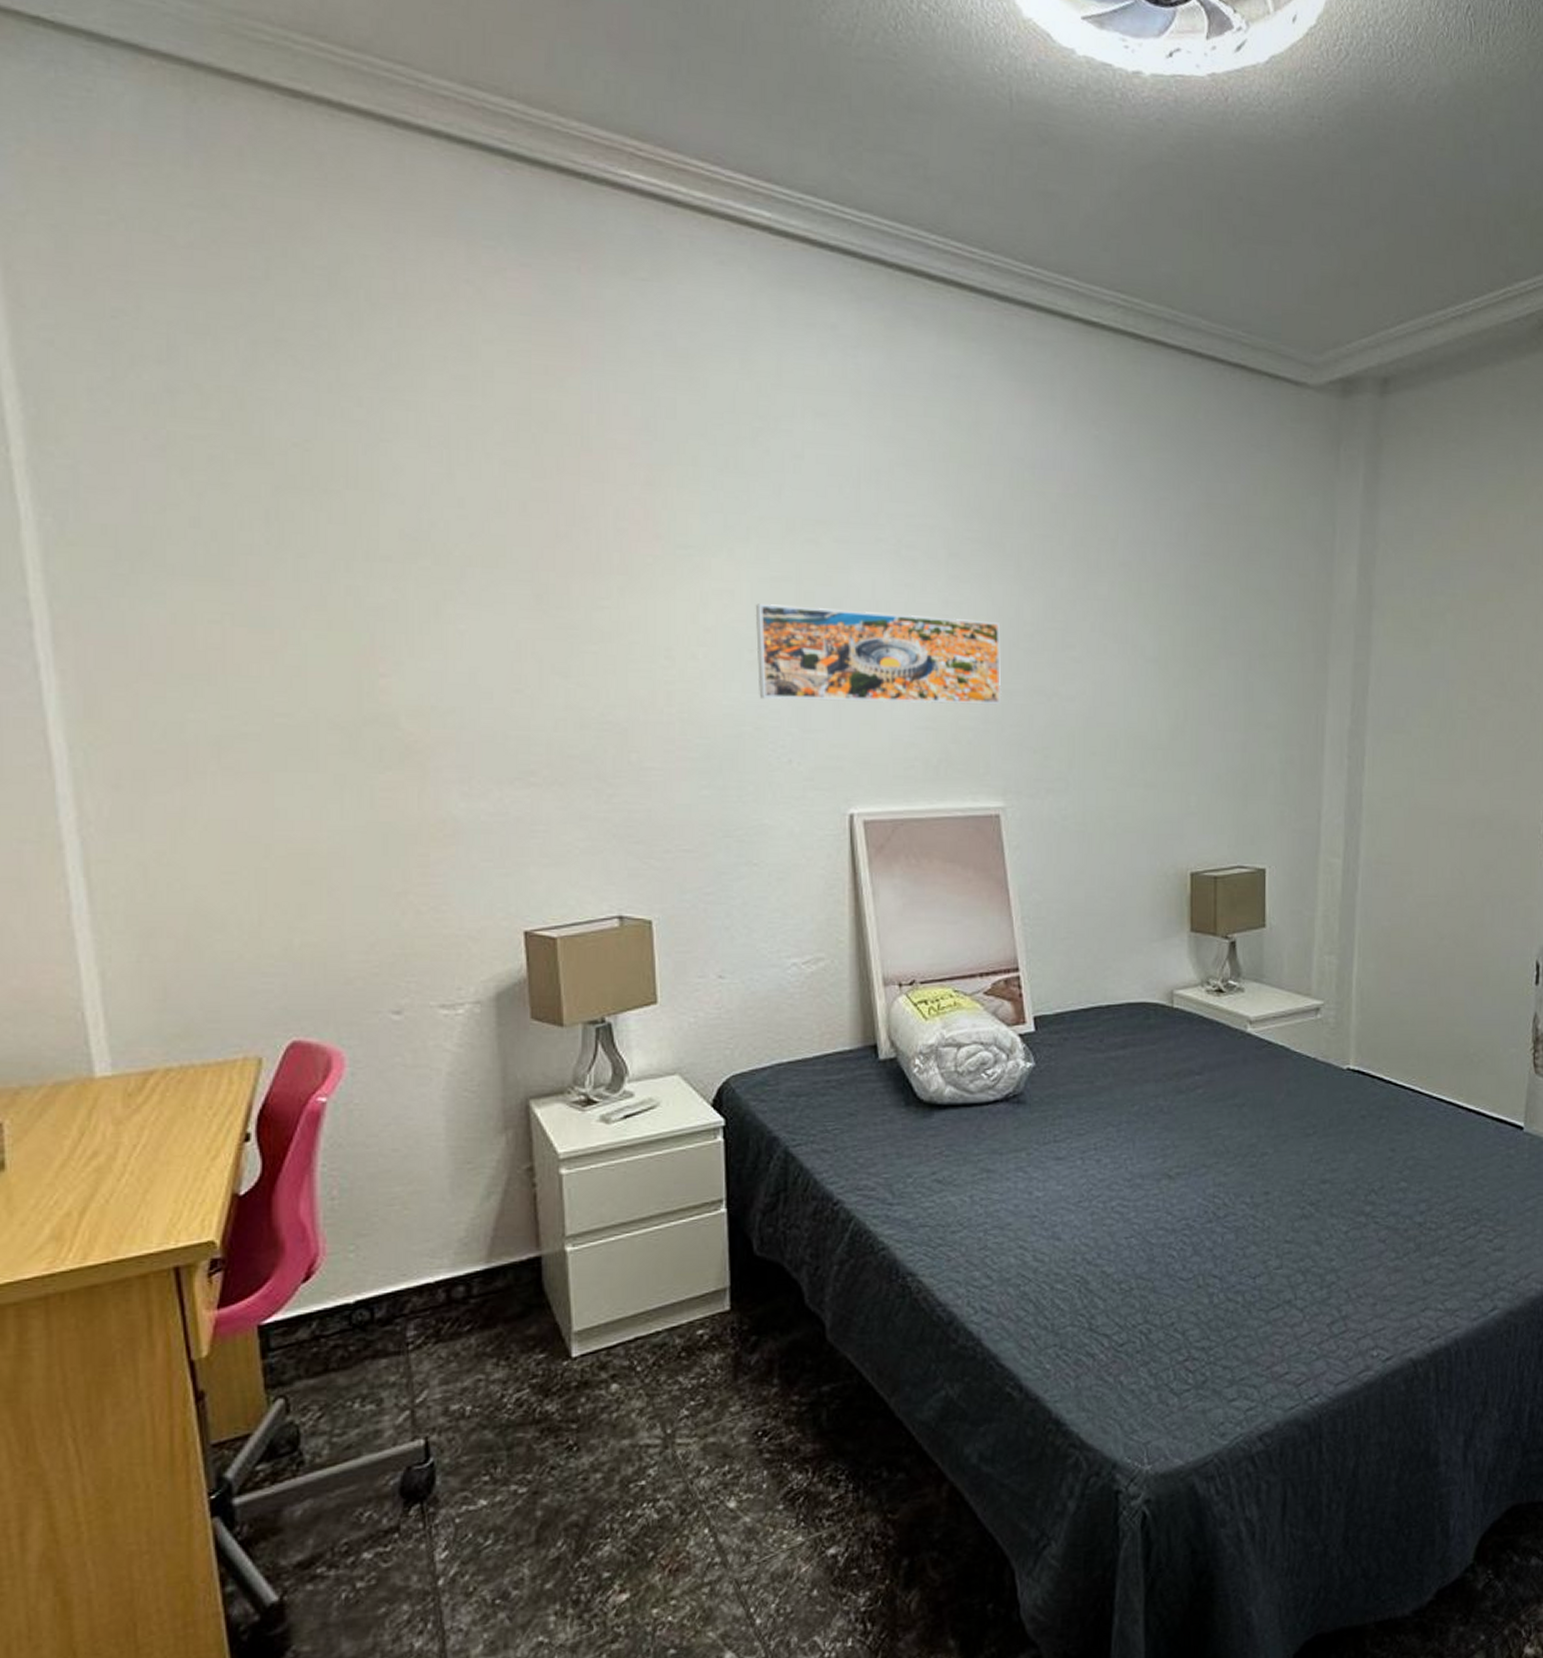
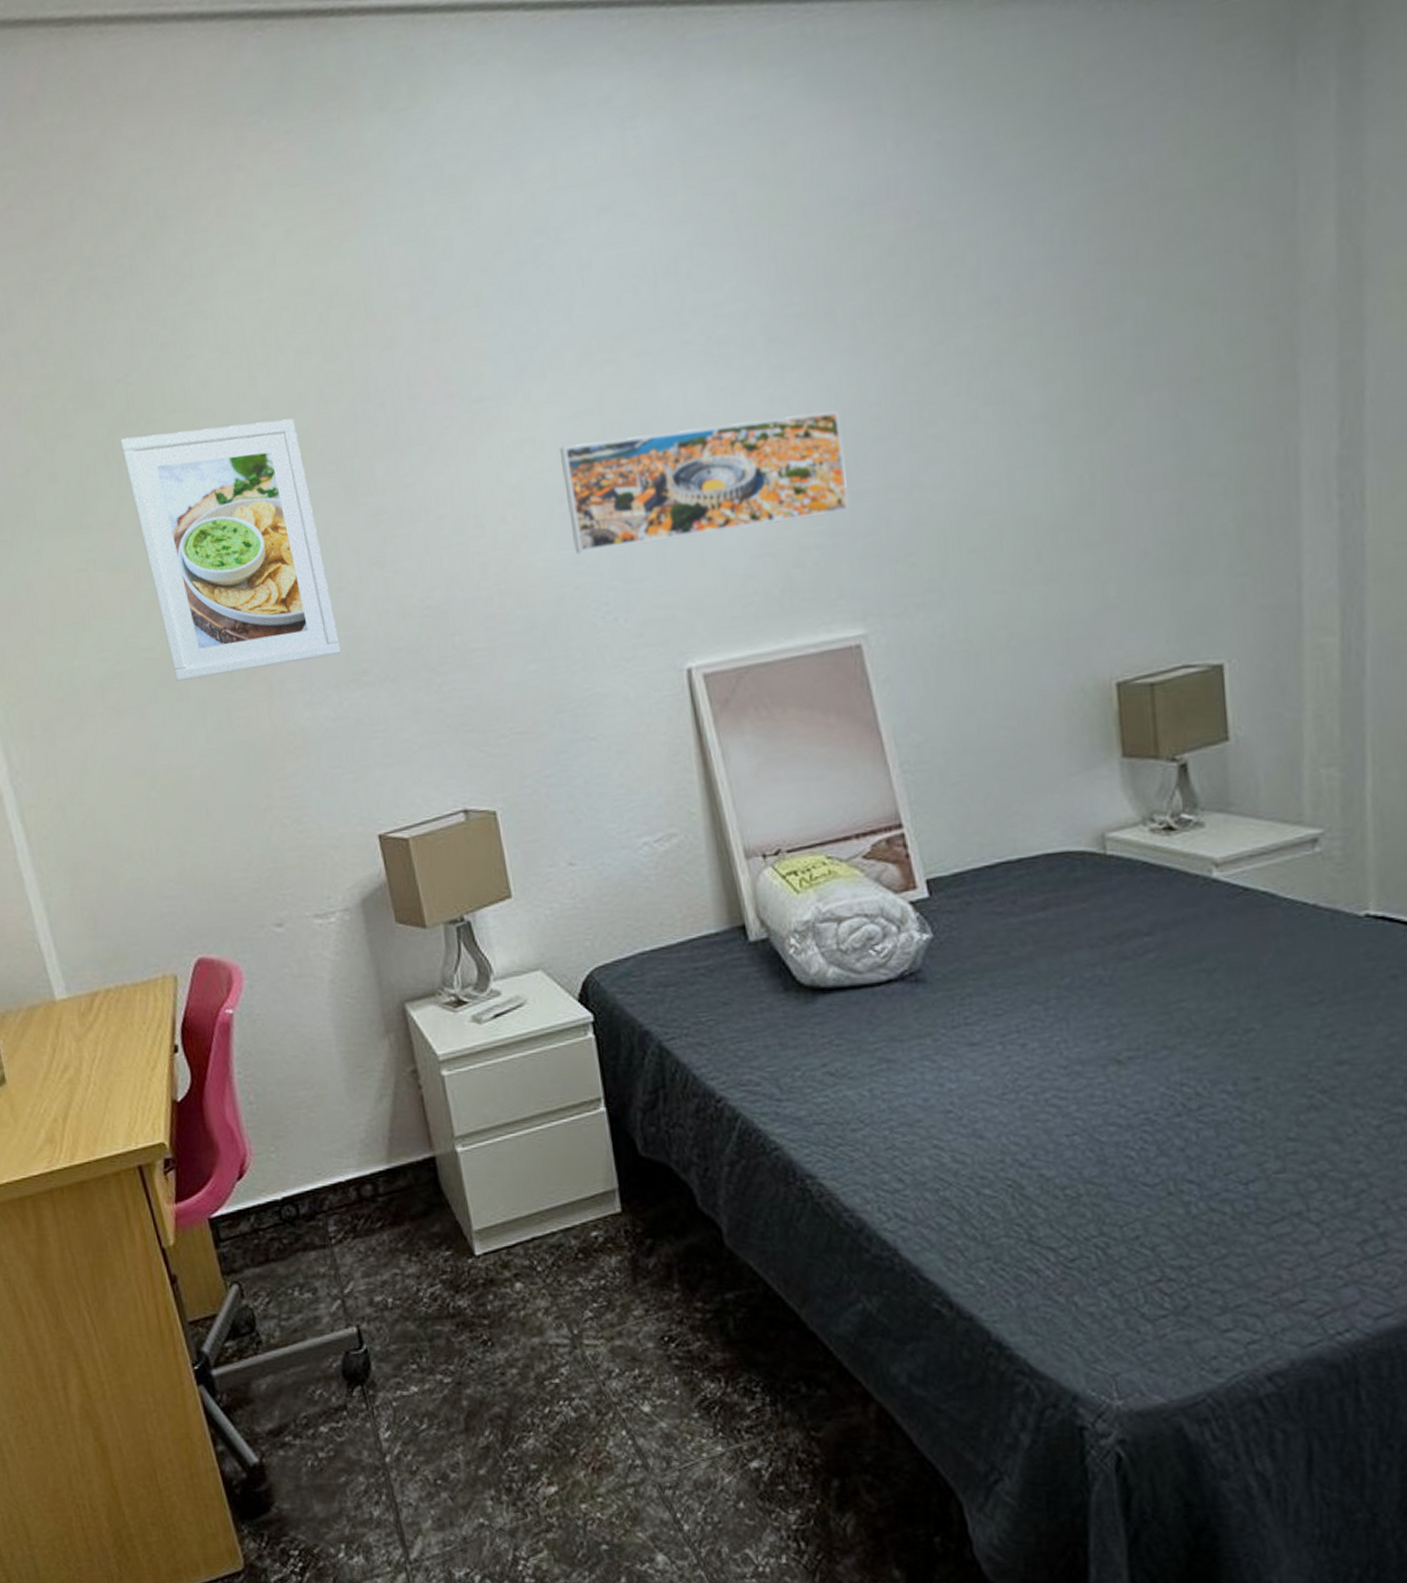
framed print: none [286,501,509,753] -> present [119,418,341,681]

